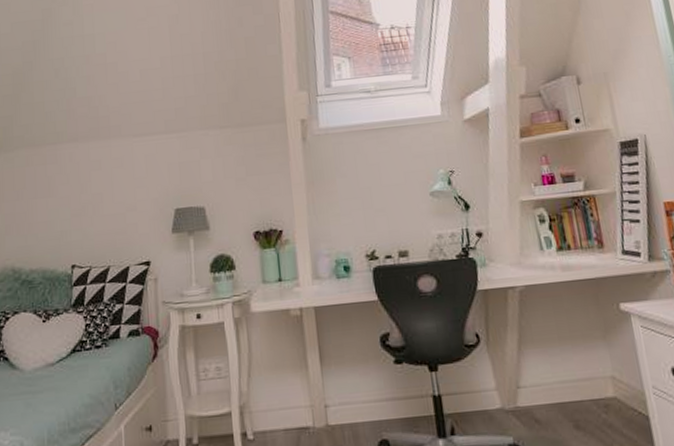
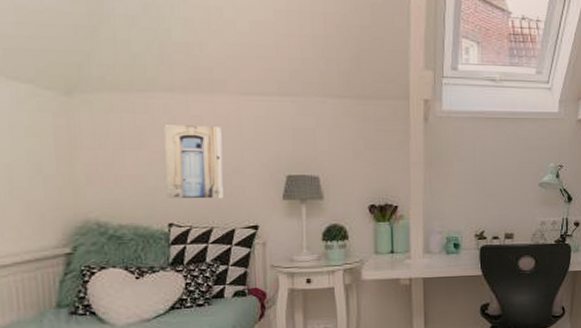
wall art: none [69,169,119,241] -> present [164,125,223,199]

